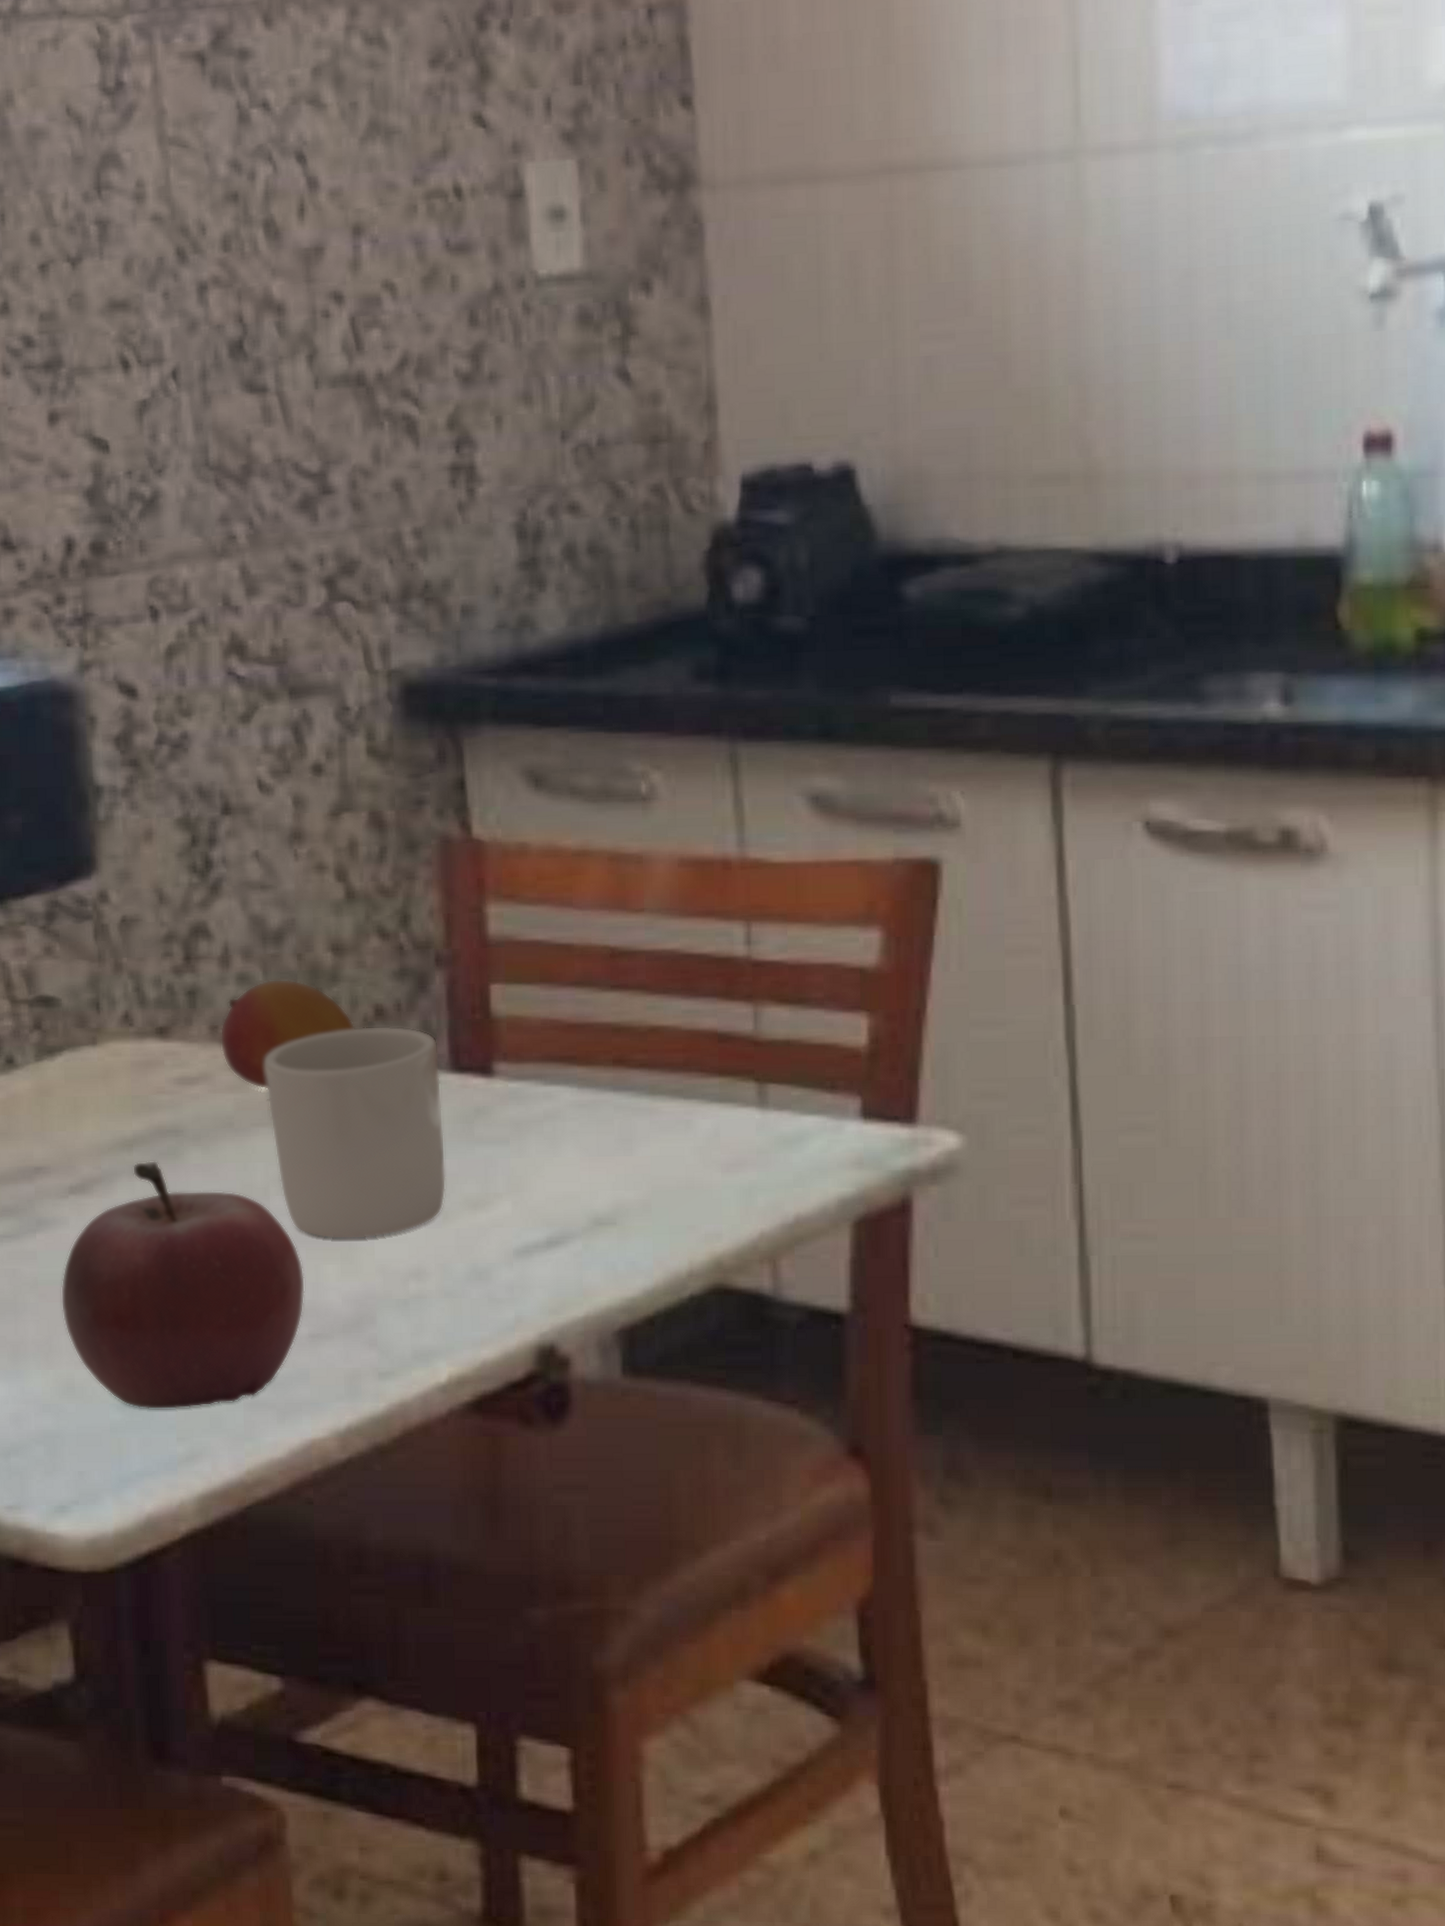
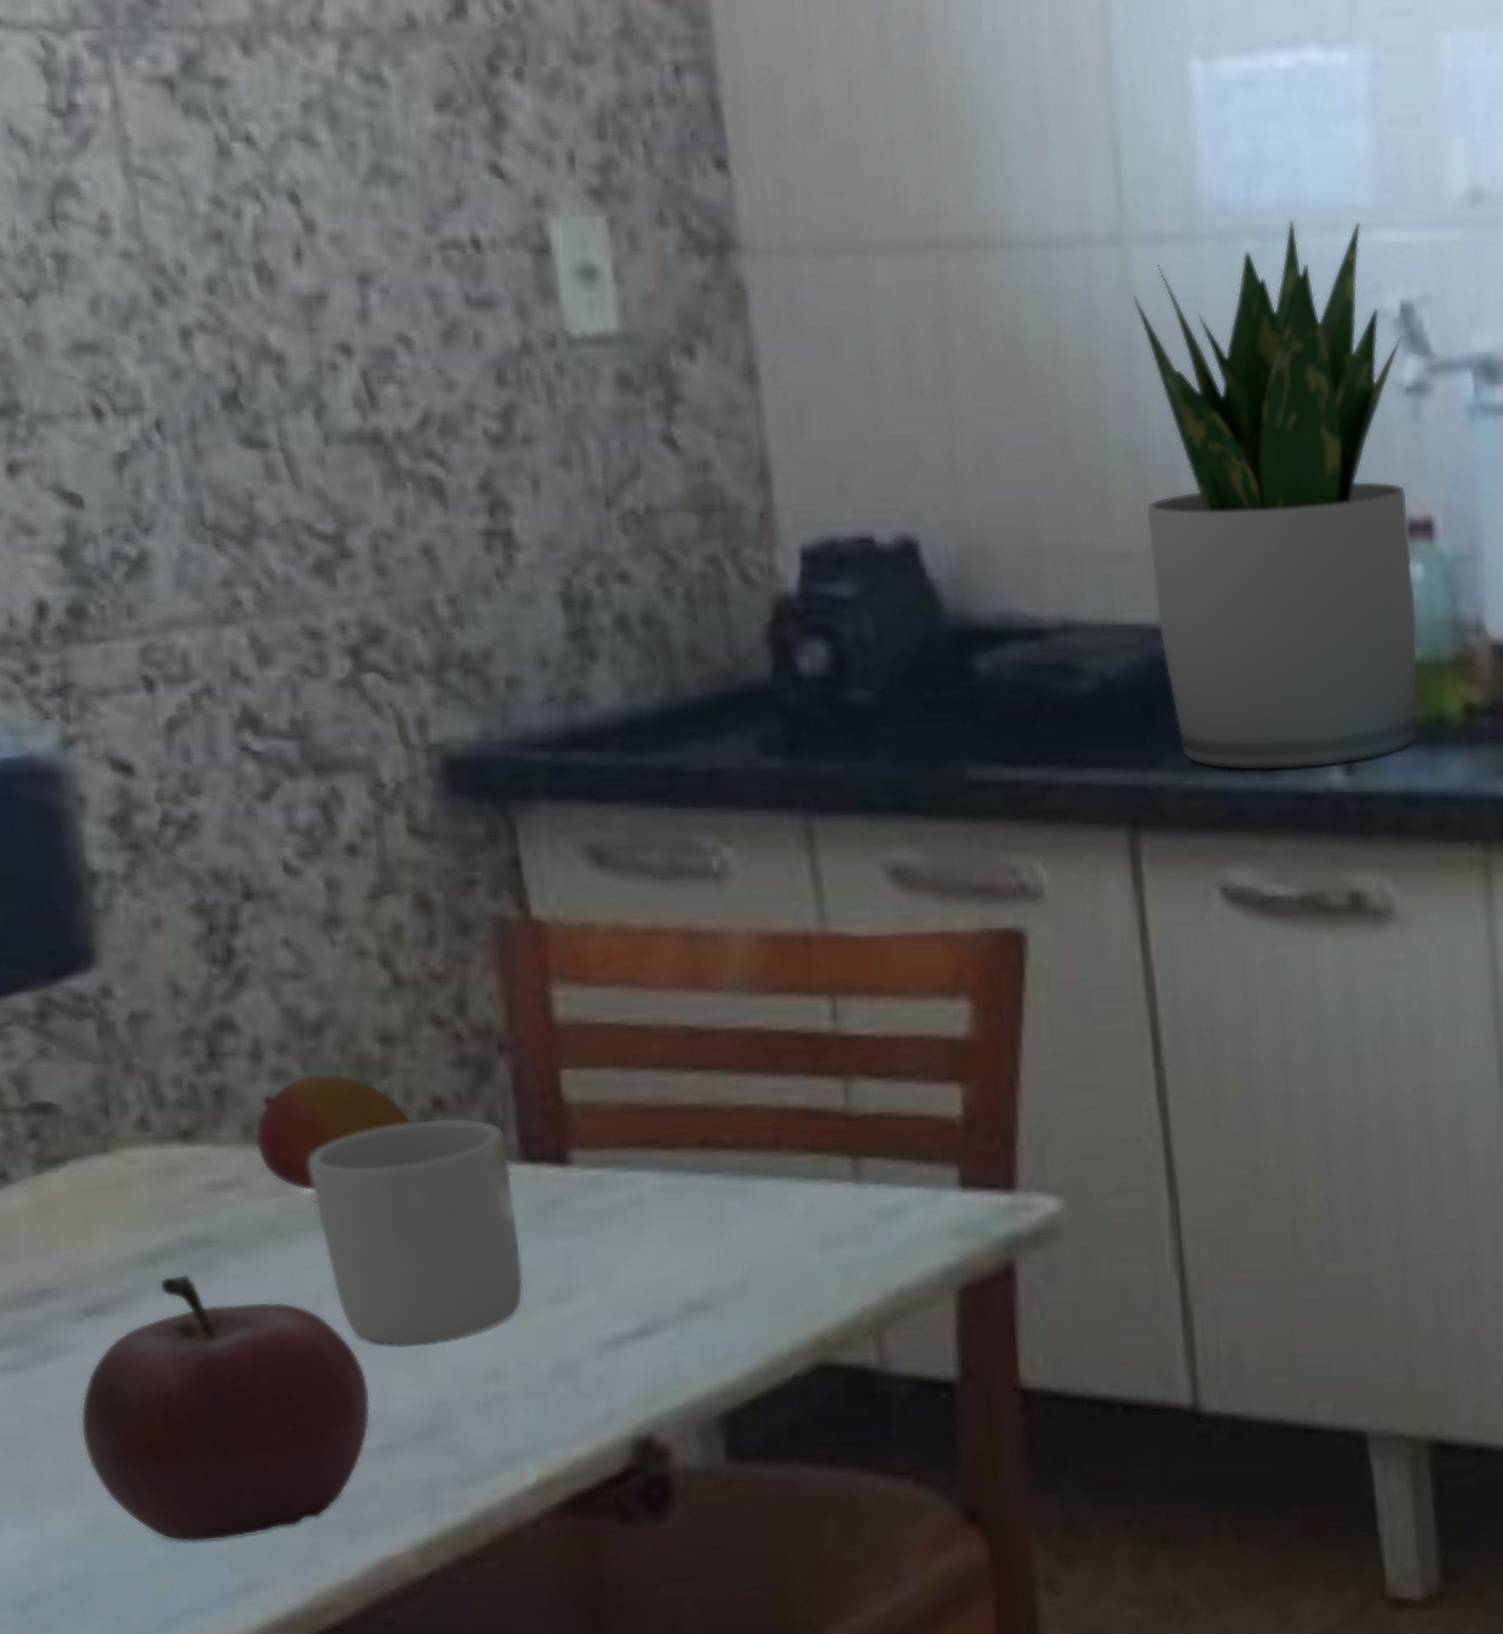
planter: none [1084,122,1370,700] -> present [1132,220,1418,771]

